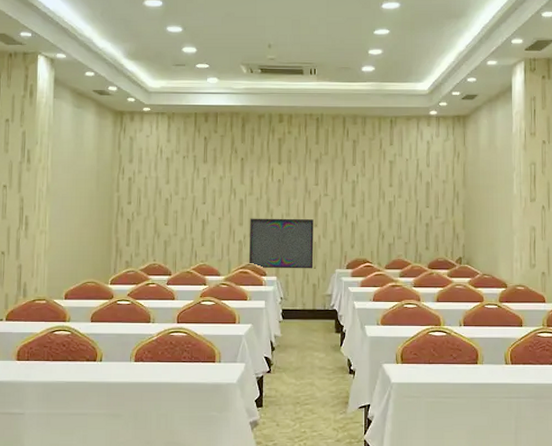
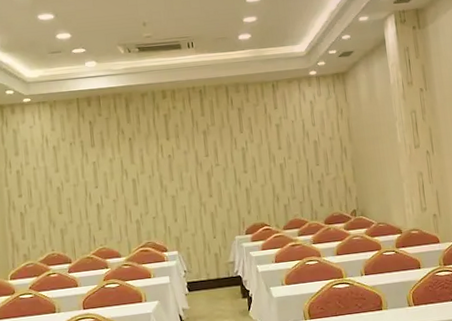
television: present [248,218,314,269] -> none [144,190,213,245]

